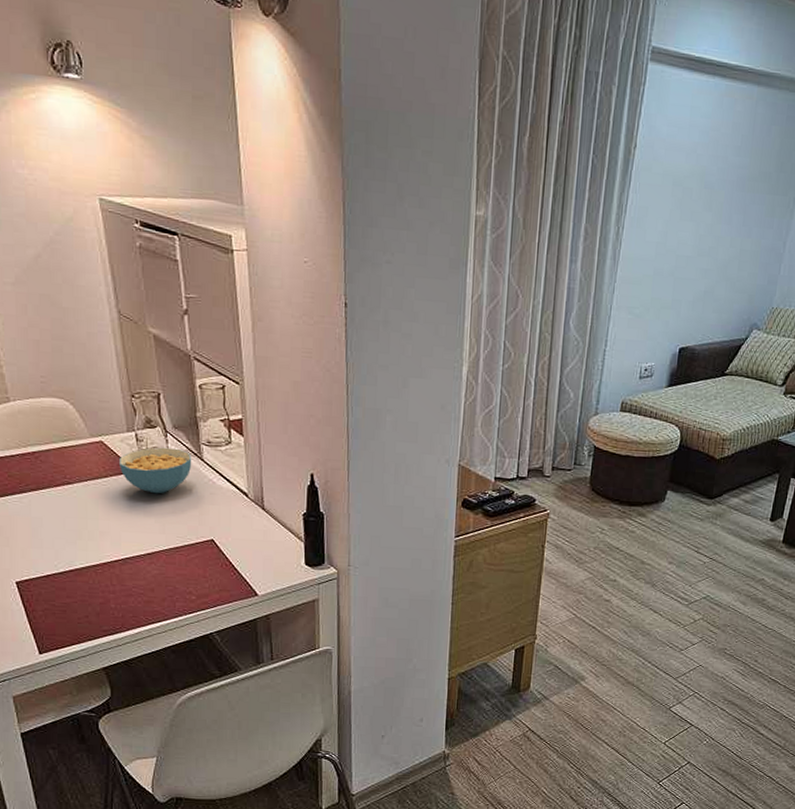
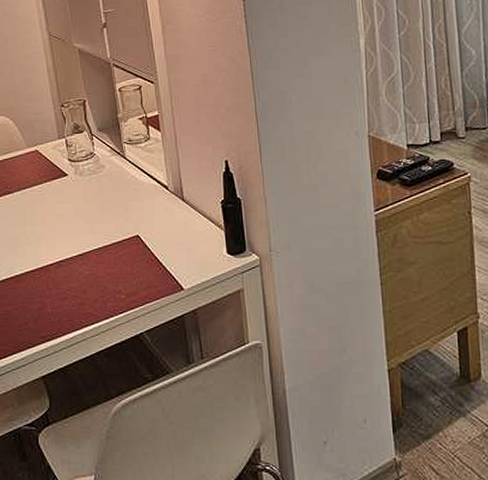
cereal bowl: present [120,447,192,494] -> none [52,149,116,195]

